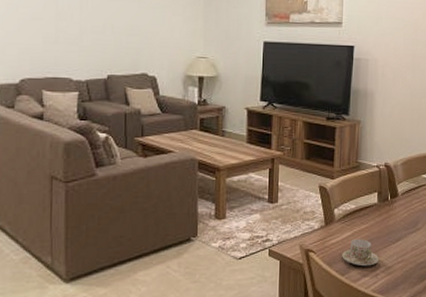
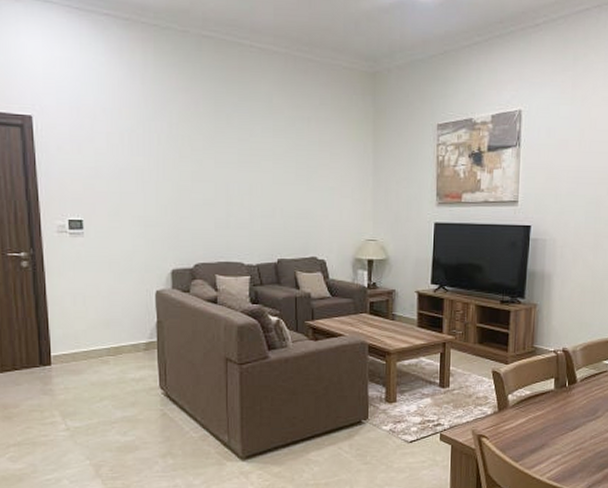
teacup: present [342,239,379,266] -> none [516,426,556,454]

